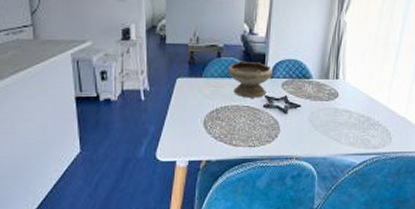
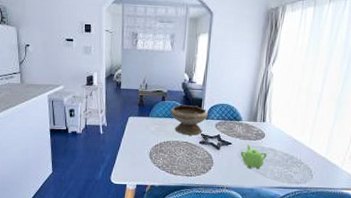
teapot: none [311,106,342,134] -> present [240,145,268,169]

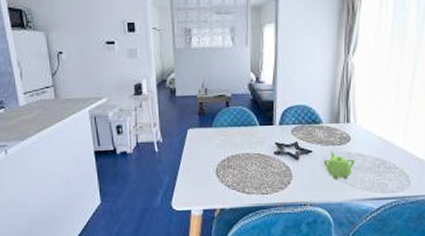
bowl: present [170,104,208,136] -> none [236,109,281,146]

